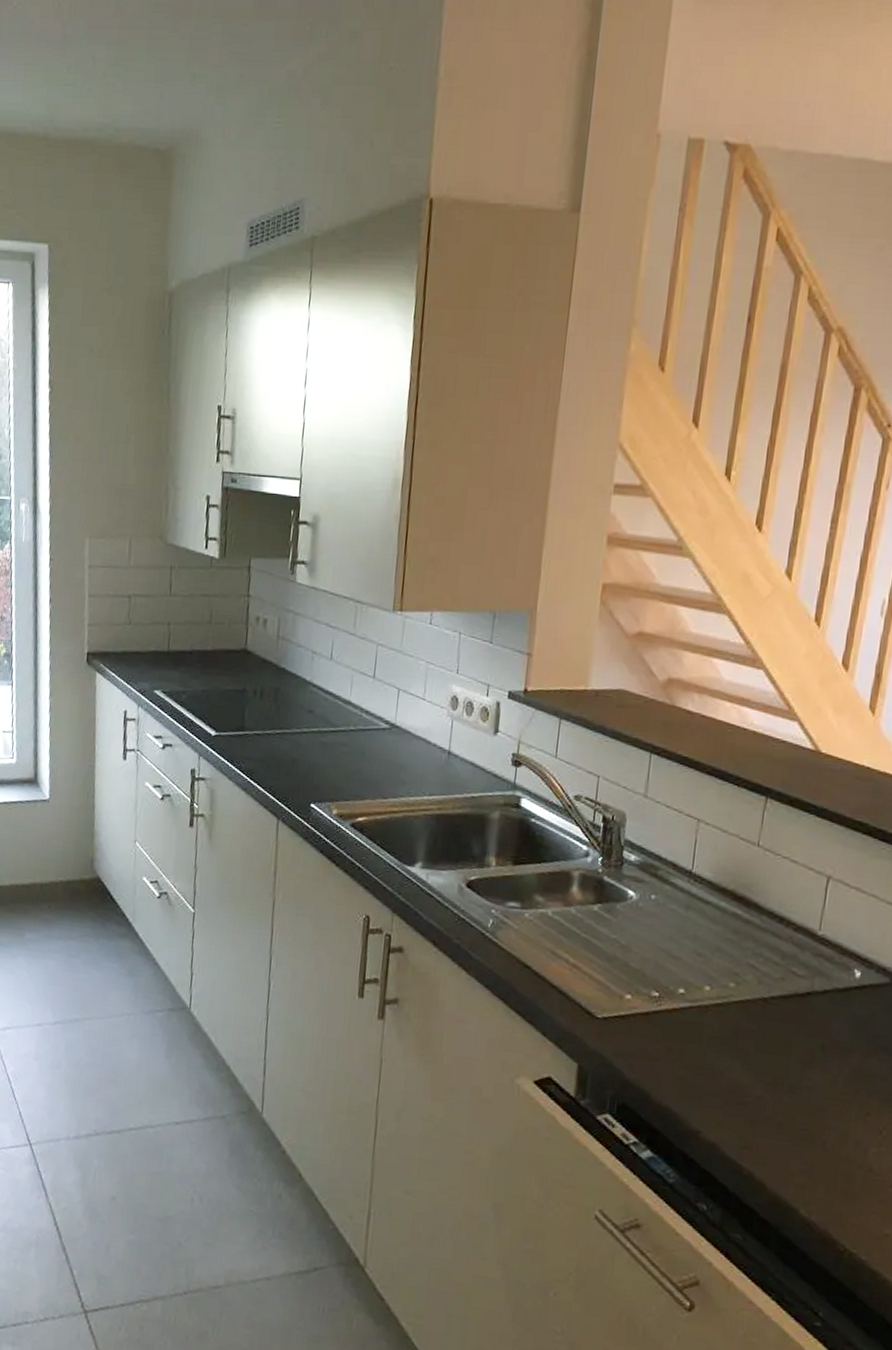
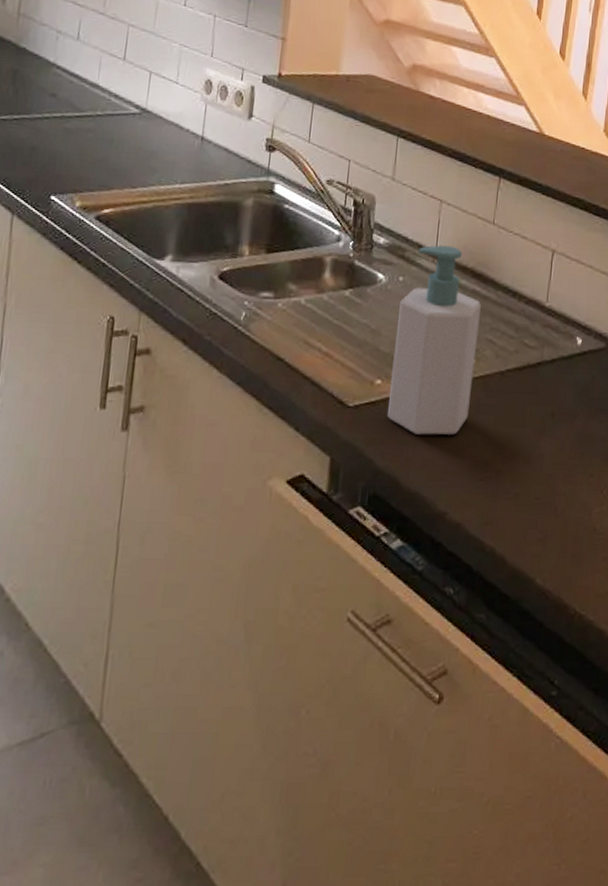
soap bottle: none [637,865,742,1056] -> present [387,245,481,435]

